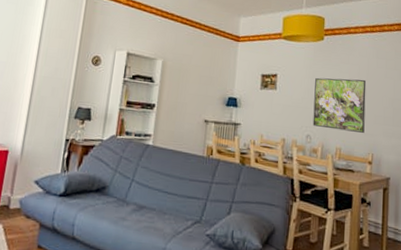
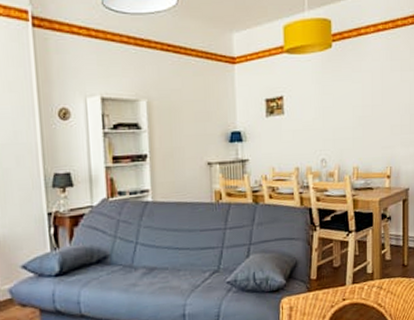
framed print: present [312,77,367,133] -> none [326,87,381,149]

